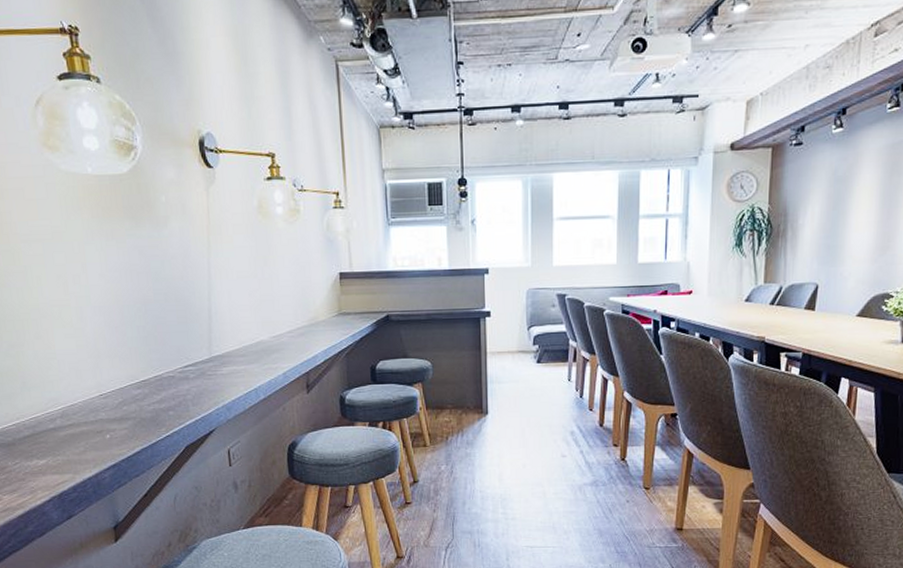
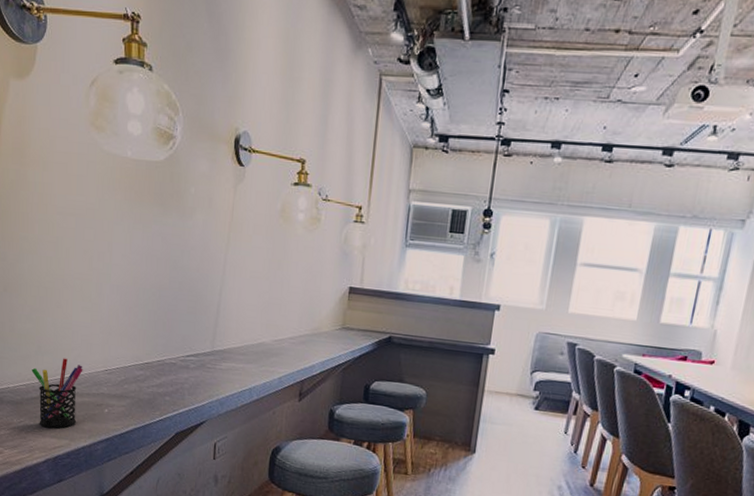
pen holder: none [19,390,78,464] -> present [31,358,83,428]

